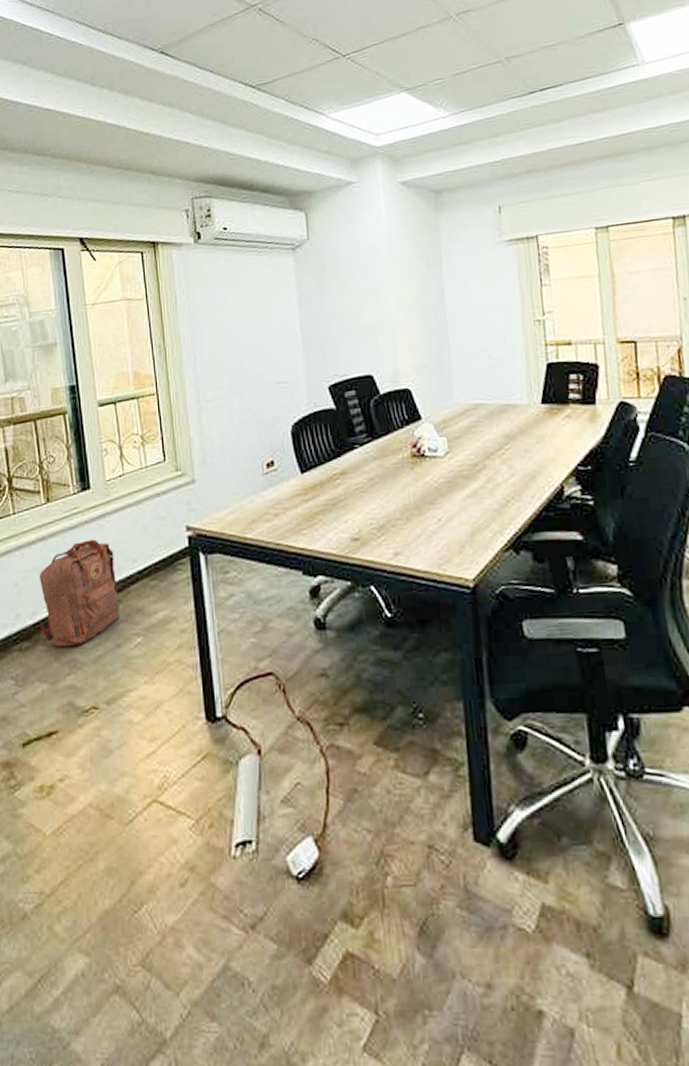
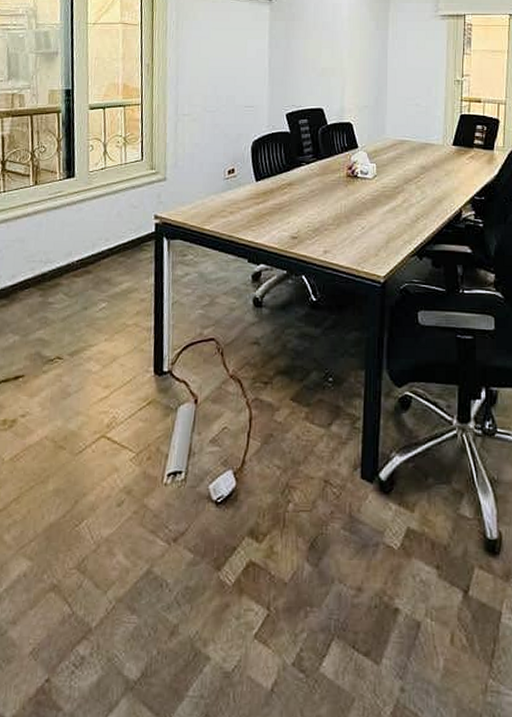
backpack: present [40,539,120,648] -> none [18,219,90,307]

